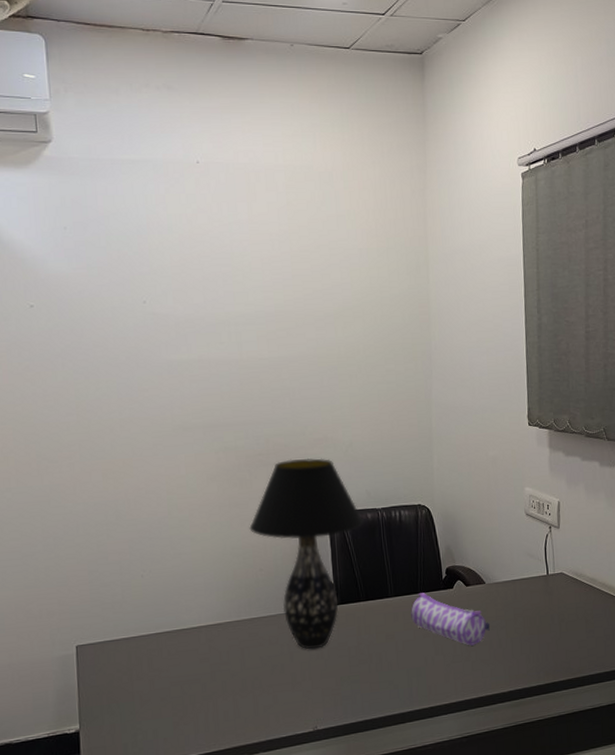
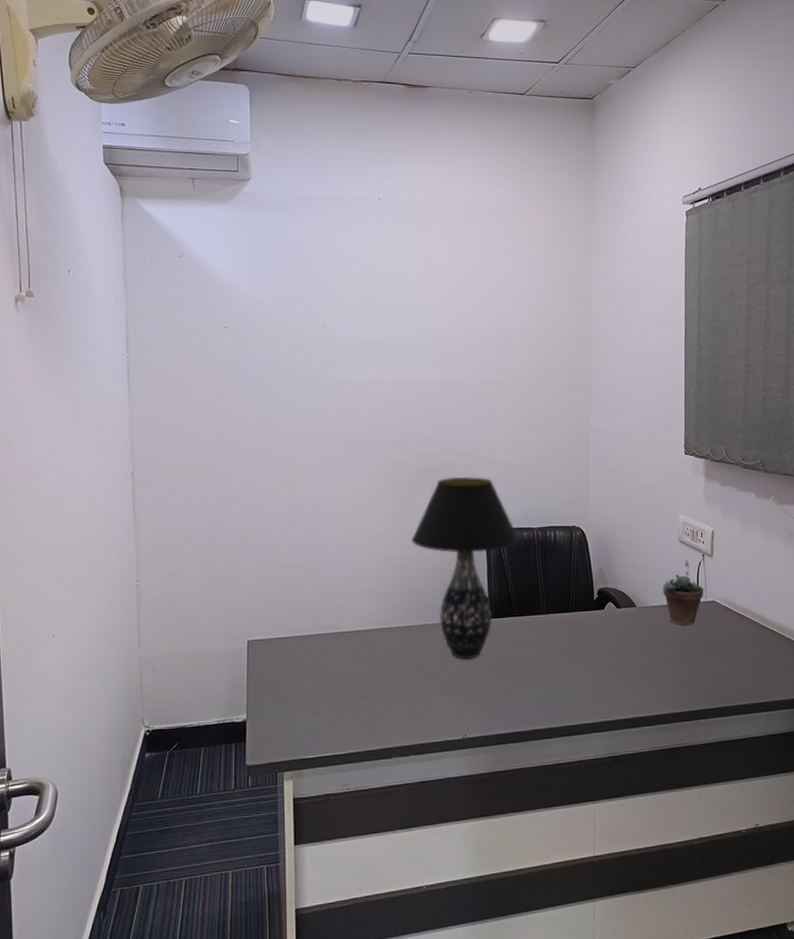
pencil case: present [411,592,490,646] -> none [562,612,640,667]
succulent plant: none [511,532,553,600] -> present [663,559,705,626]

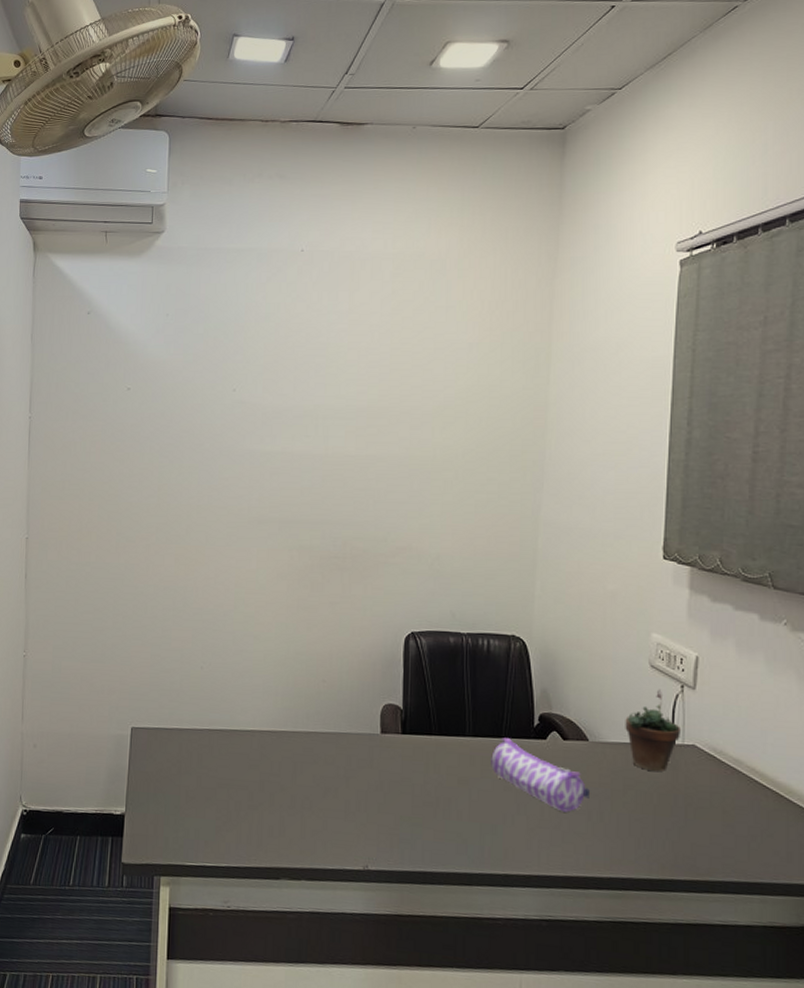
table lamp: present [411,476,520,660] -> none [316,566,445,779]
pencil case: none [562,612,640,667] -> present [491,738,591,812]

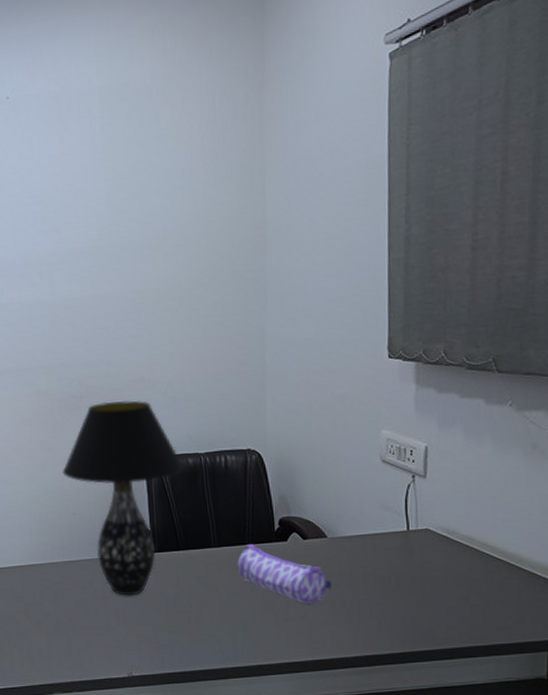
table lamp: none [316,566,445,779] -> present [62,400,185,596]
succulent plant: present [625,689,682,772] -> none [360,481,415,558]

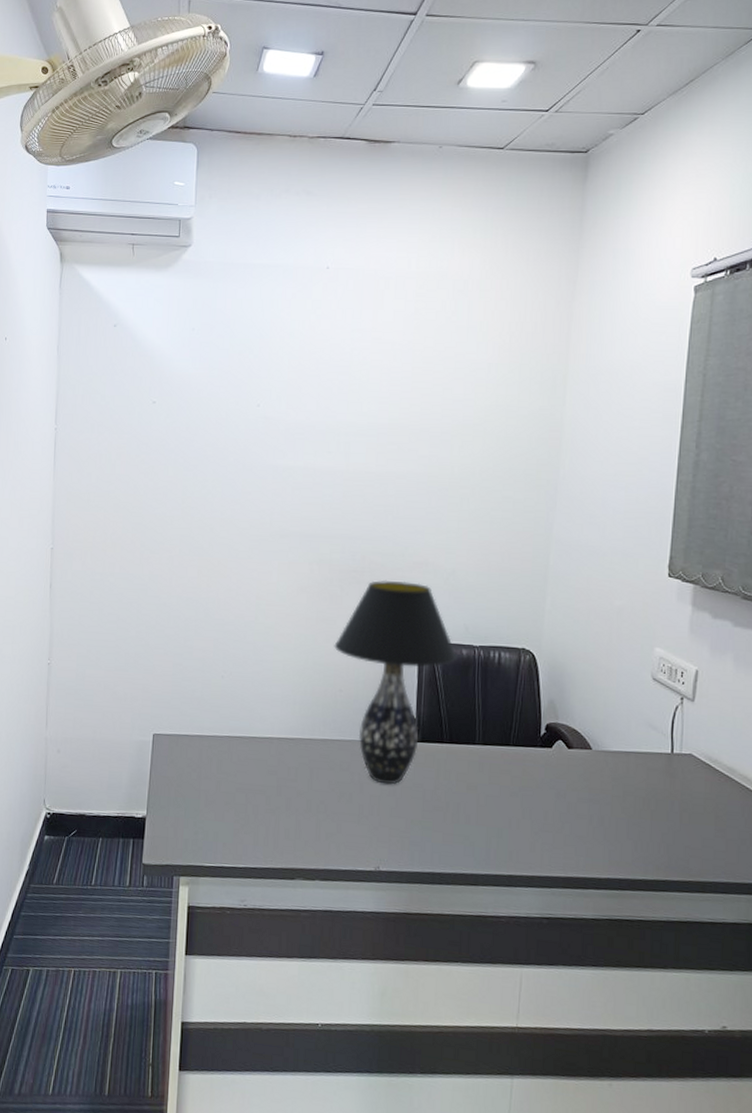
pencil case: present [237,544,332,604] -> none [499,746,593,817]

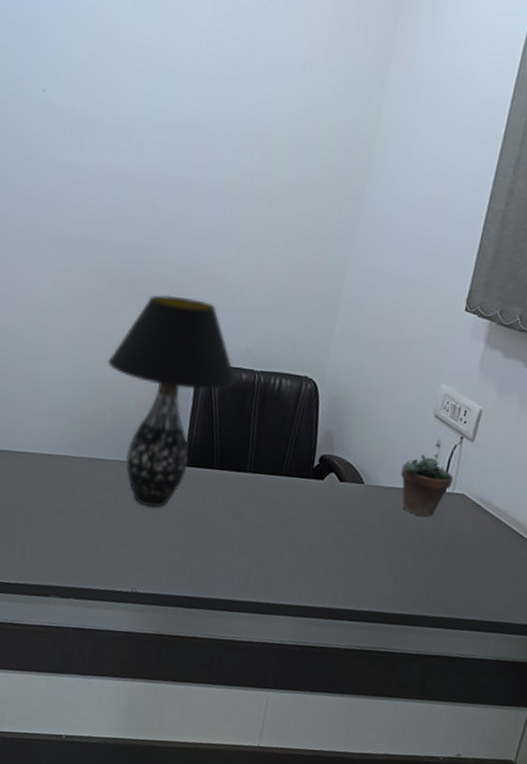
succulent plant: none [627,701,680,780] -> present [400,439,454,517]

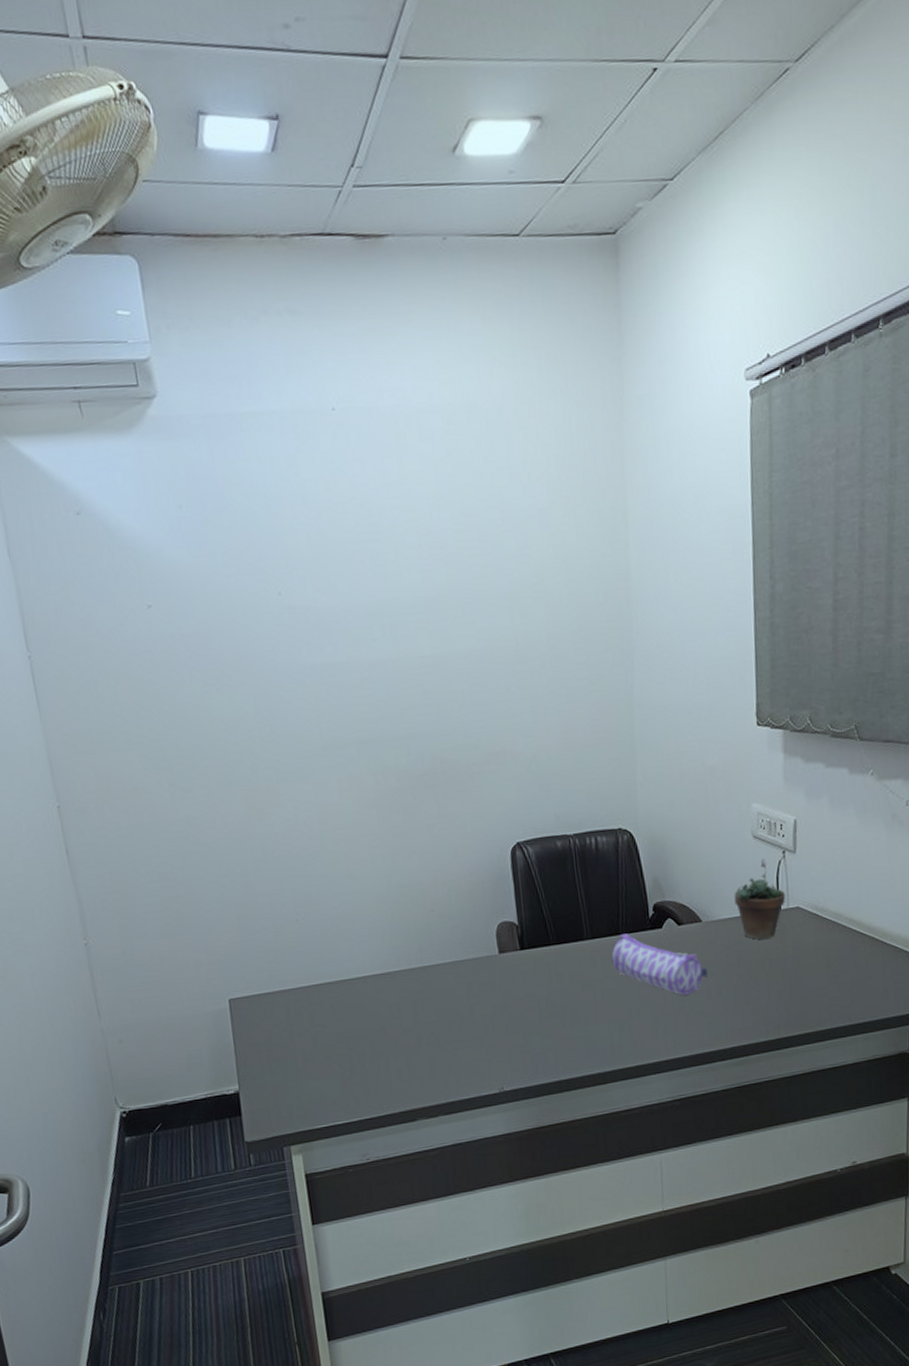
table lamp: present [107,294,237,508] -> none [416,776,553,1002]
pencil case: none [266,476,359,550] -> present [611,934,708,995]

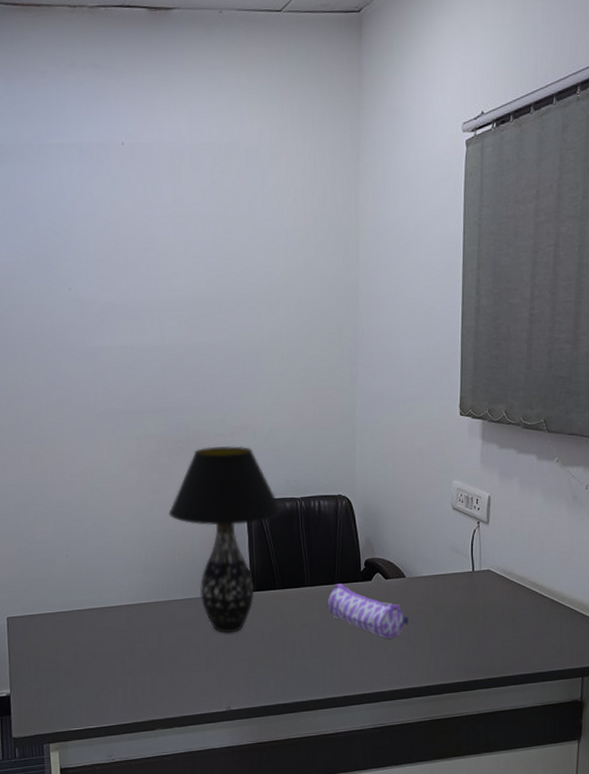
table lamp: none [416,776,553,1002] -> present [168,446,282,633]
succulent plant: present [734,858,786,940] -> none [434,527,479,596]

